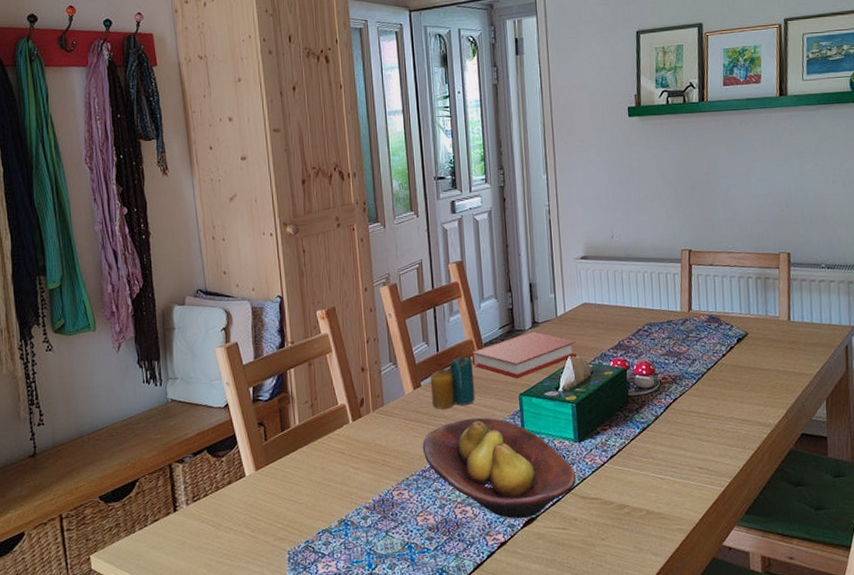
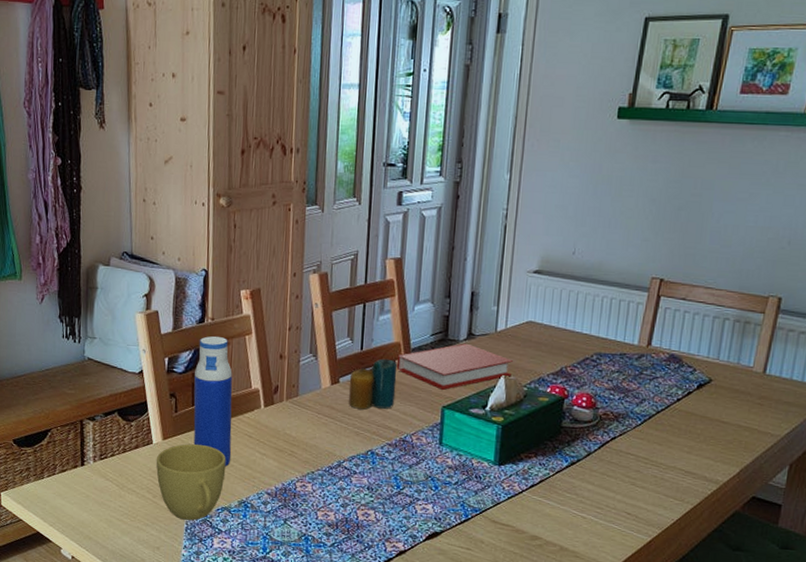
cup: none [250,468,322,550] -> present [156,444,226,521]
water bottle: none [280,359,326,488] -> present [193,336,233,467]
fruit bowl: present [422,417,576,519] -> none [332,422,490,532]

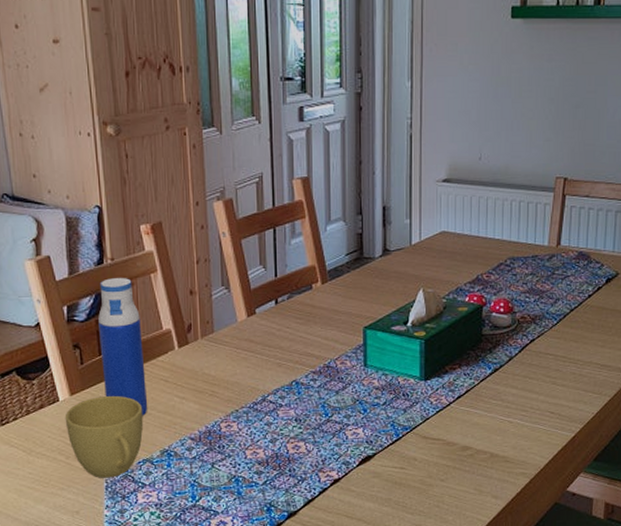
candle: present [349,358,398,410] -> none [266,284,315,339]
book: present [396,343,514,390] -> none [313,260,431,310]

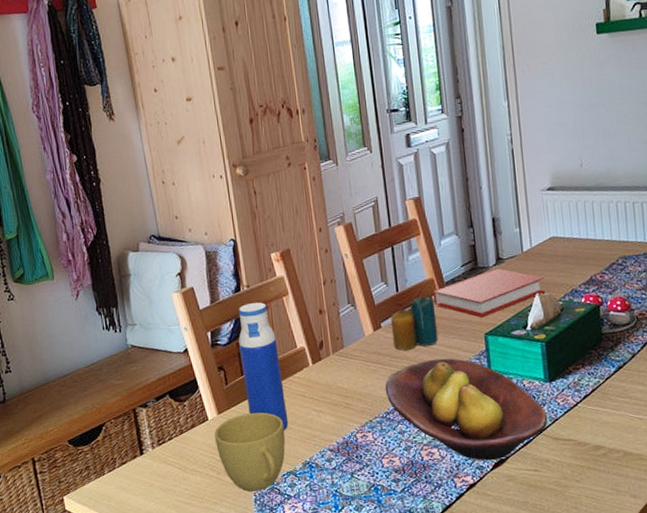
fruit bowl: none [254,350,419,457] -> present [385,358,548,461]
candle: none [266,284,315,339] -> present [390,296,439,351]
book: none [313,260,431,310] -> present [432,268,545,318]

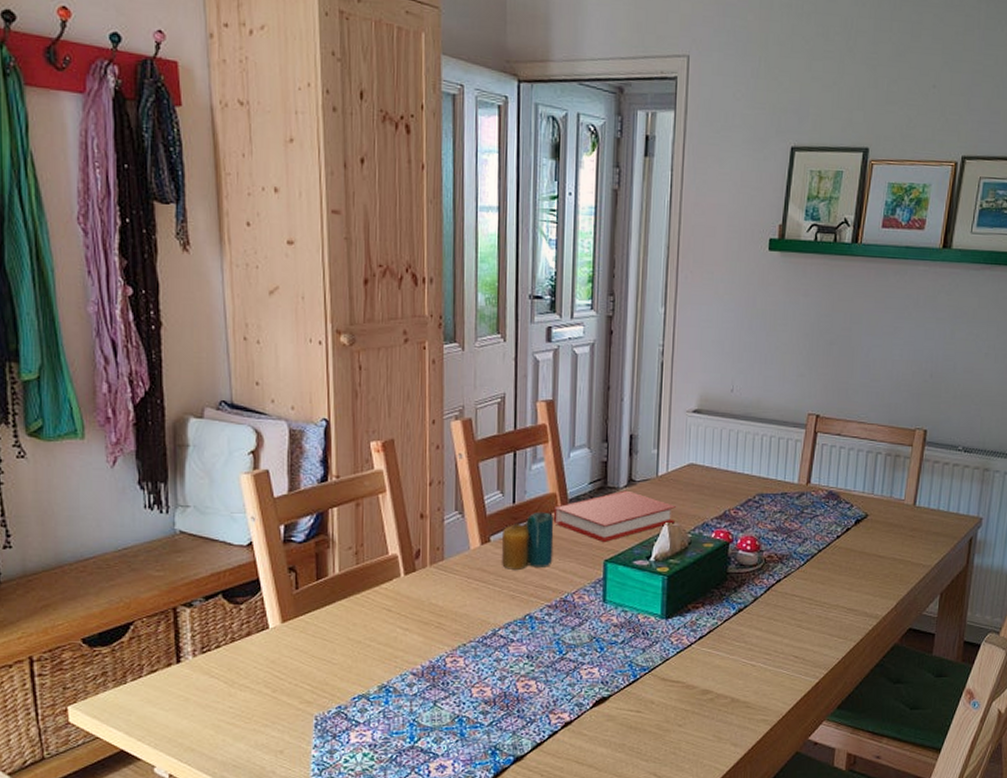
cup: present [214,412,285,492] -> none [274,624,362,715]
water bottle: present [238,302,289,431] -> none [318,497,368,648]
fruit bowl: present [385,358,548,461] -> none [485,582,659,698]

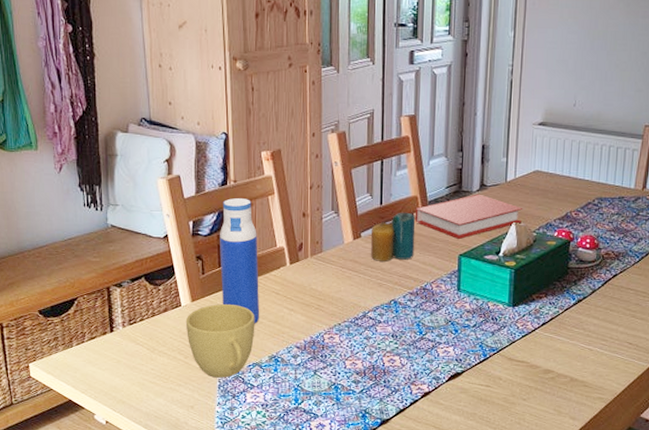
cup: none [274,624,362,715] -> present [185,303,255,378]
water bottle: none [318,497,368,648] -> present [220,198,260,324]

